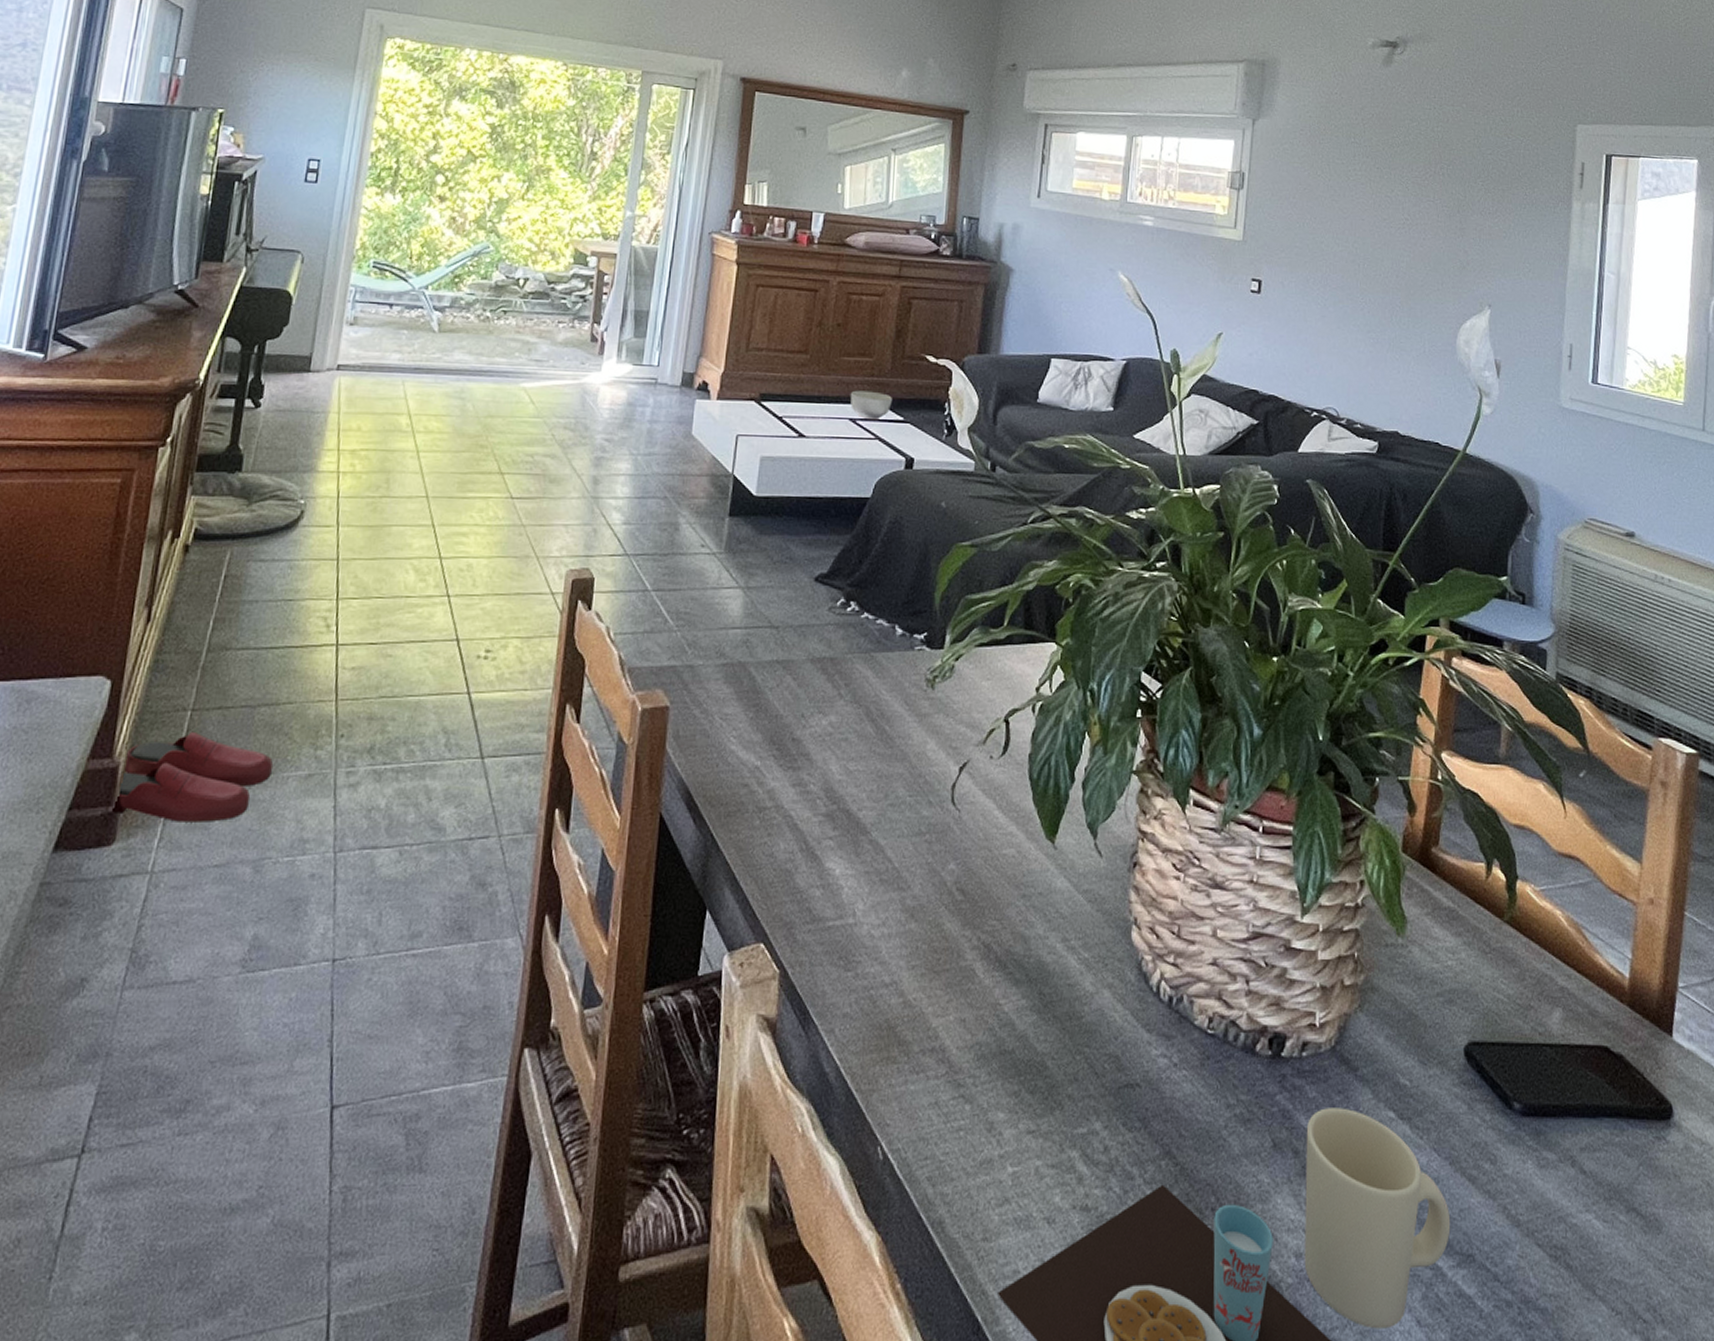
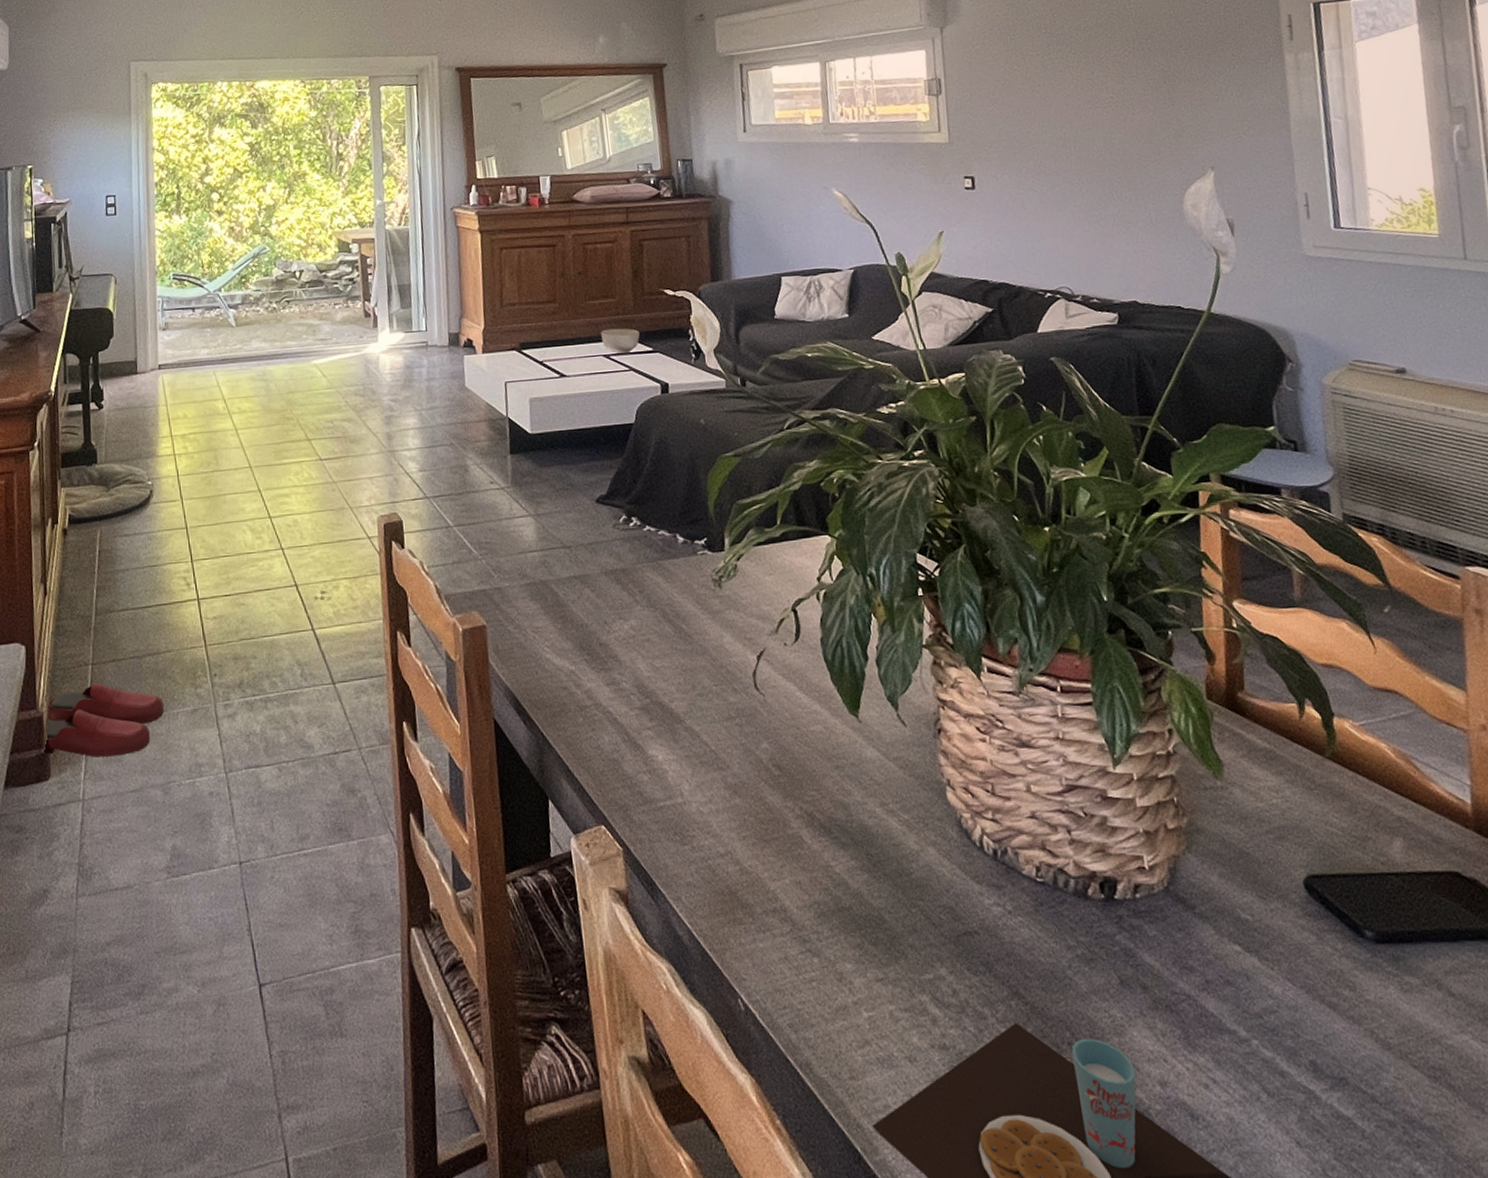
mug: present [1304,1108,1451,1329] -> none [1151,944,1318,1151]

